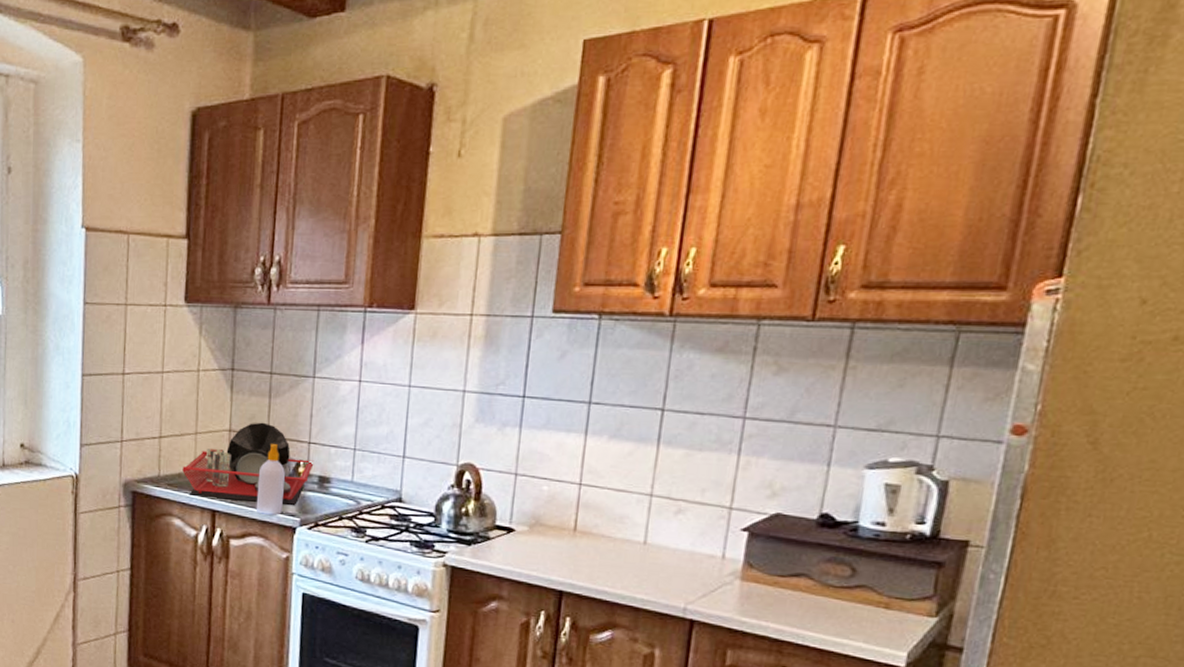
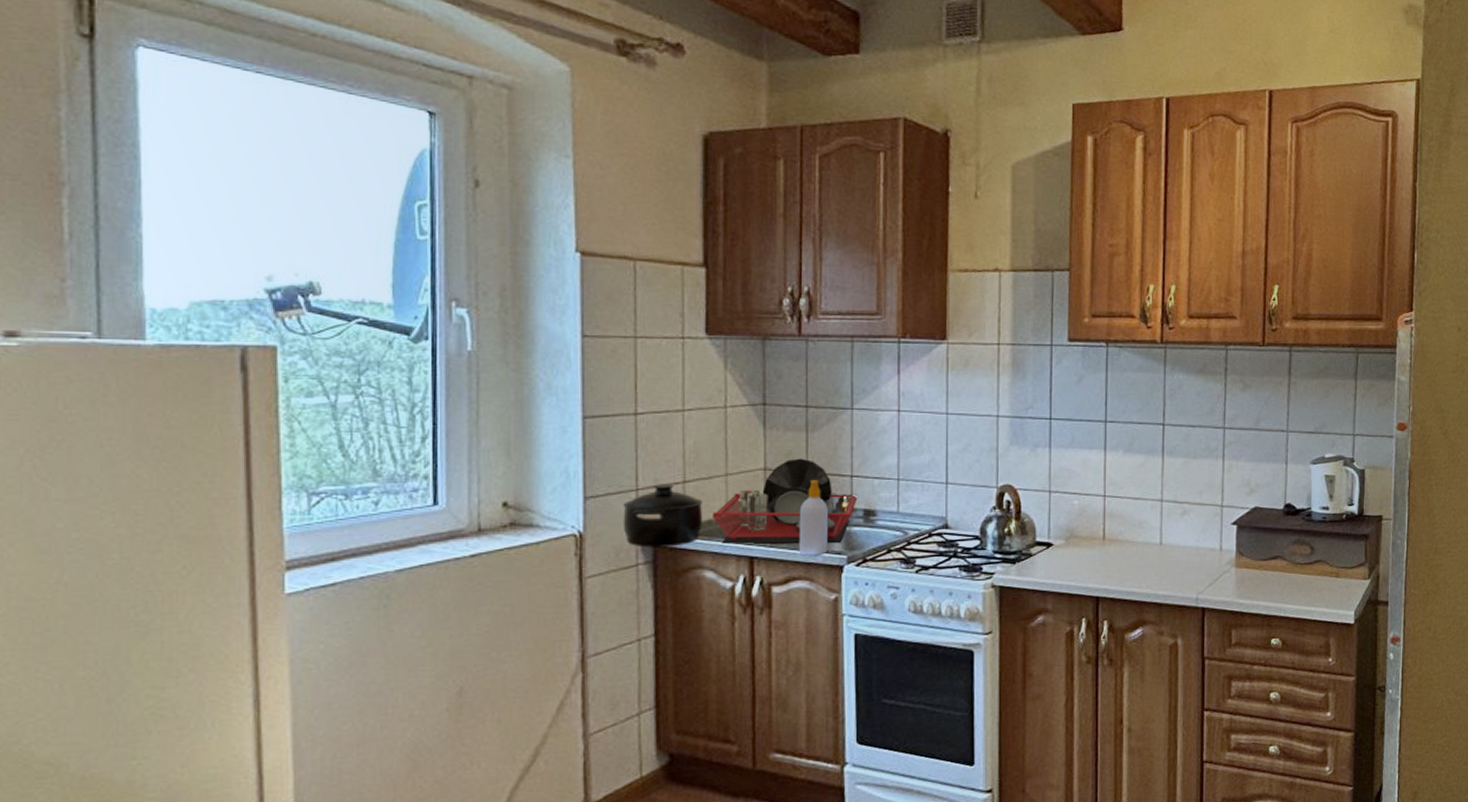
saucepan: none [109,437,176,494] -> present [623,484,704,548]

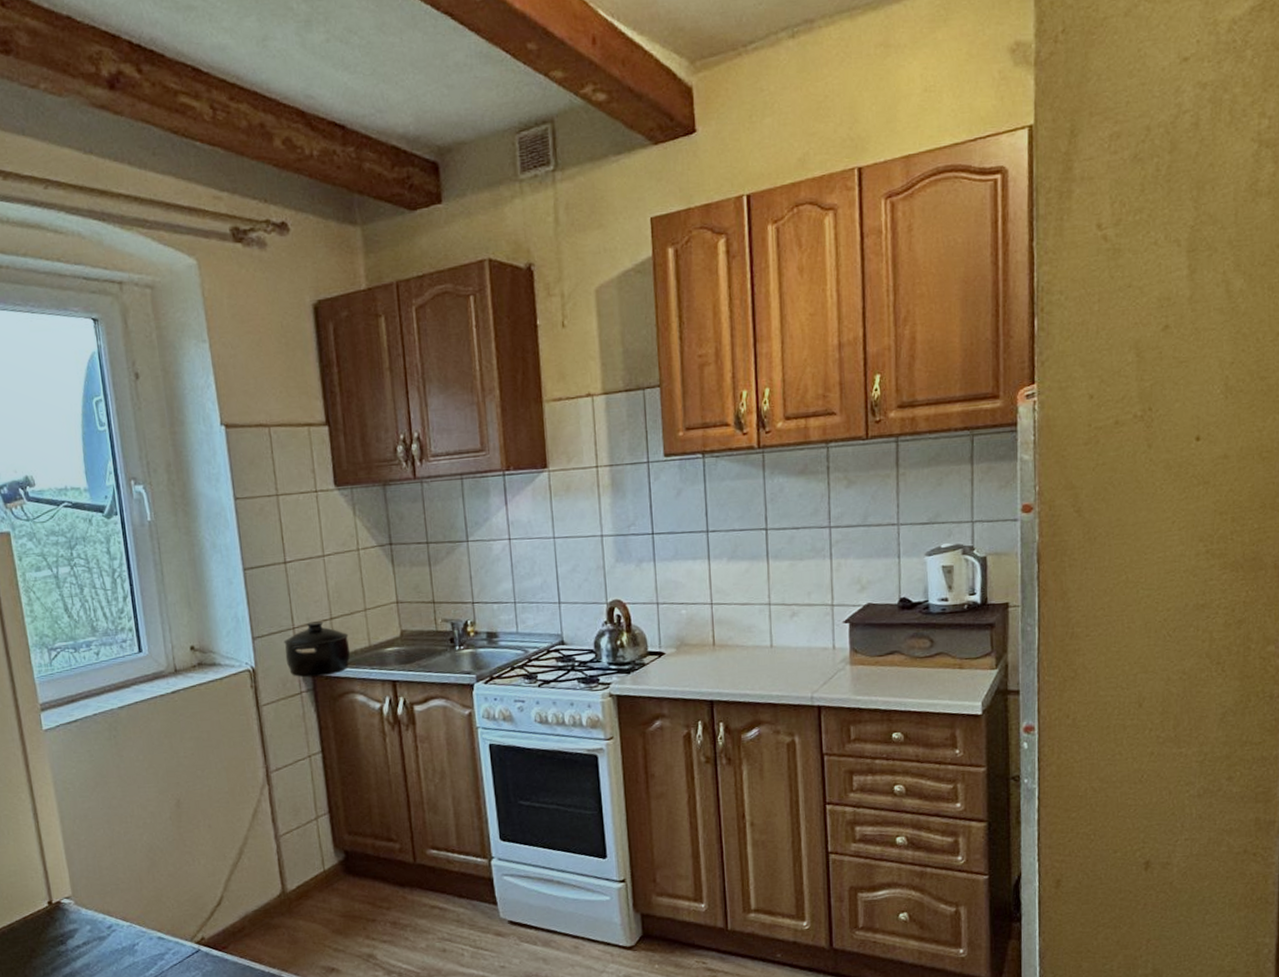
dish rack: present [712,458,858,545] -> none [357,590,481,671]
soap bottle: present [798,480,828,557] -> none [430,609,458,678]

